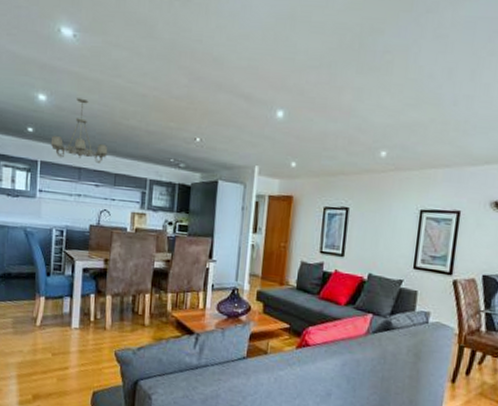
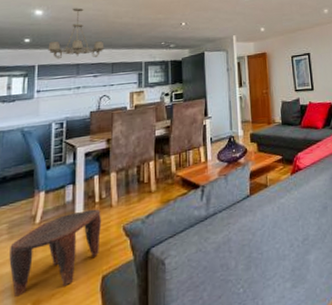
stool: none [14,324,96,390] -> present [9,208,102,297]

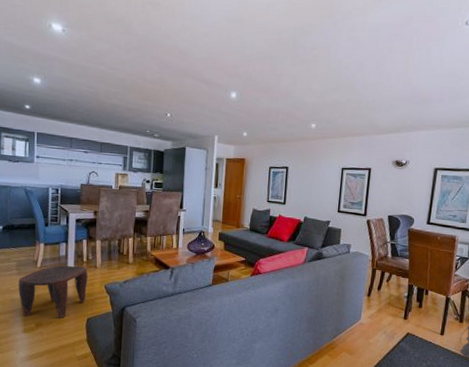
chandelier: present [48,8,104,60] -> none [45,81,95,134]

